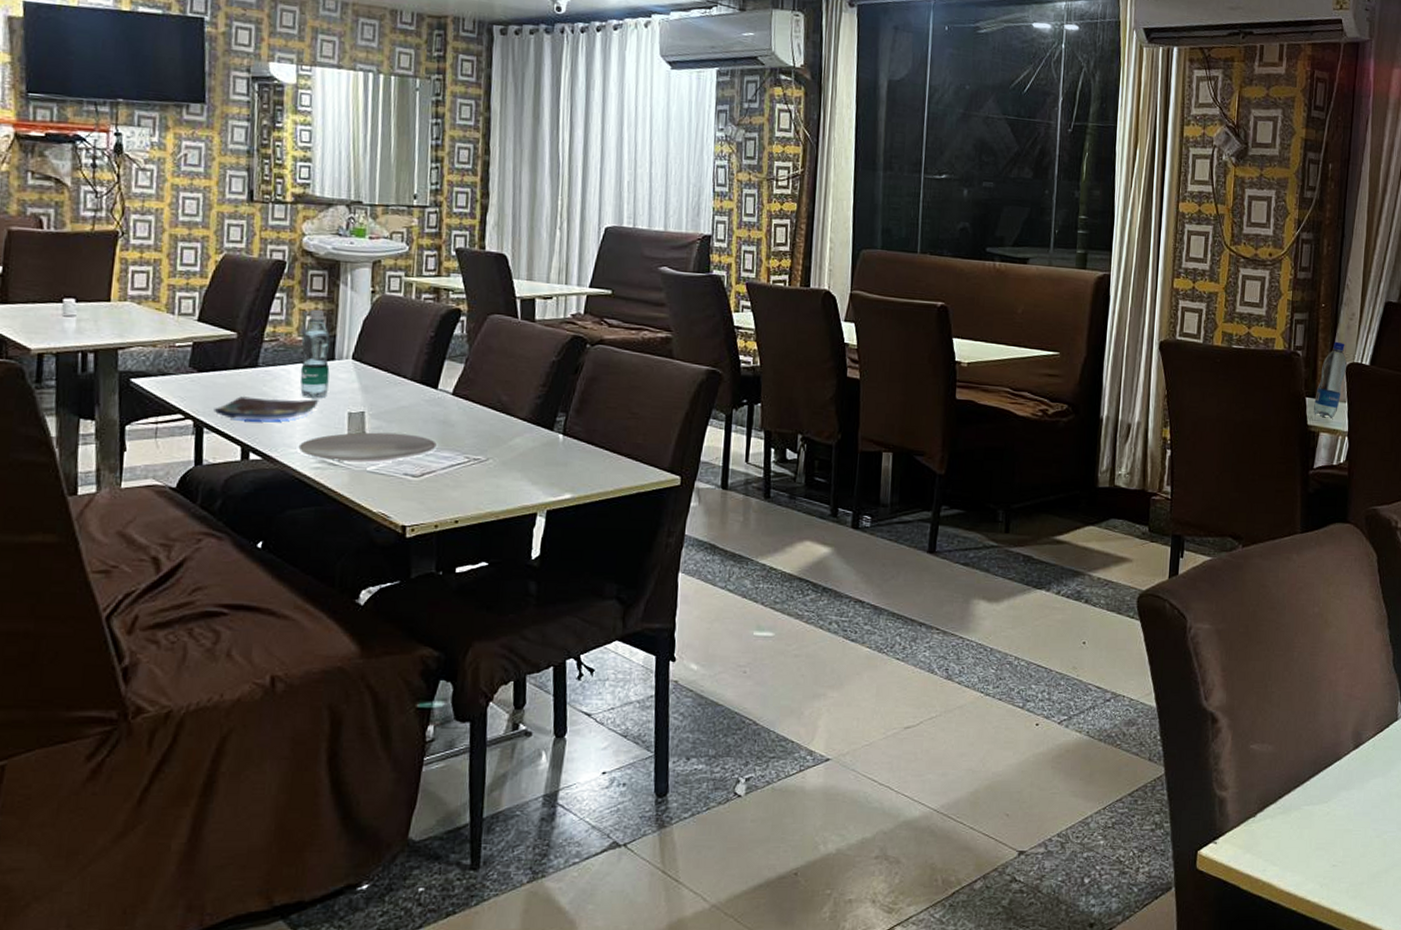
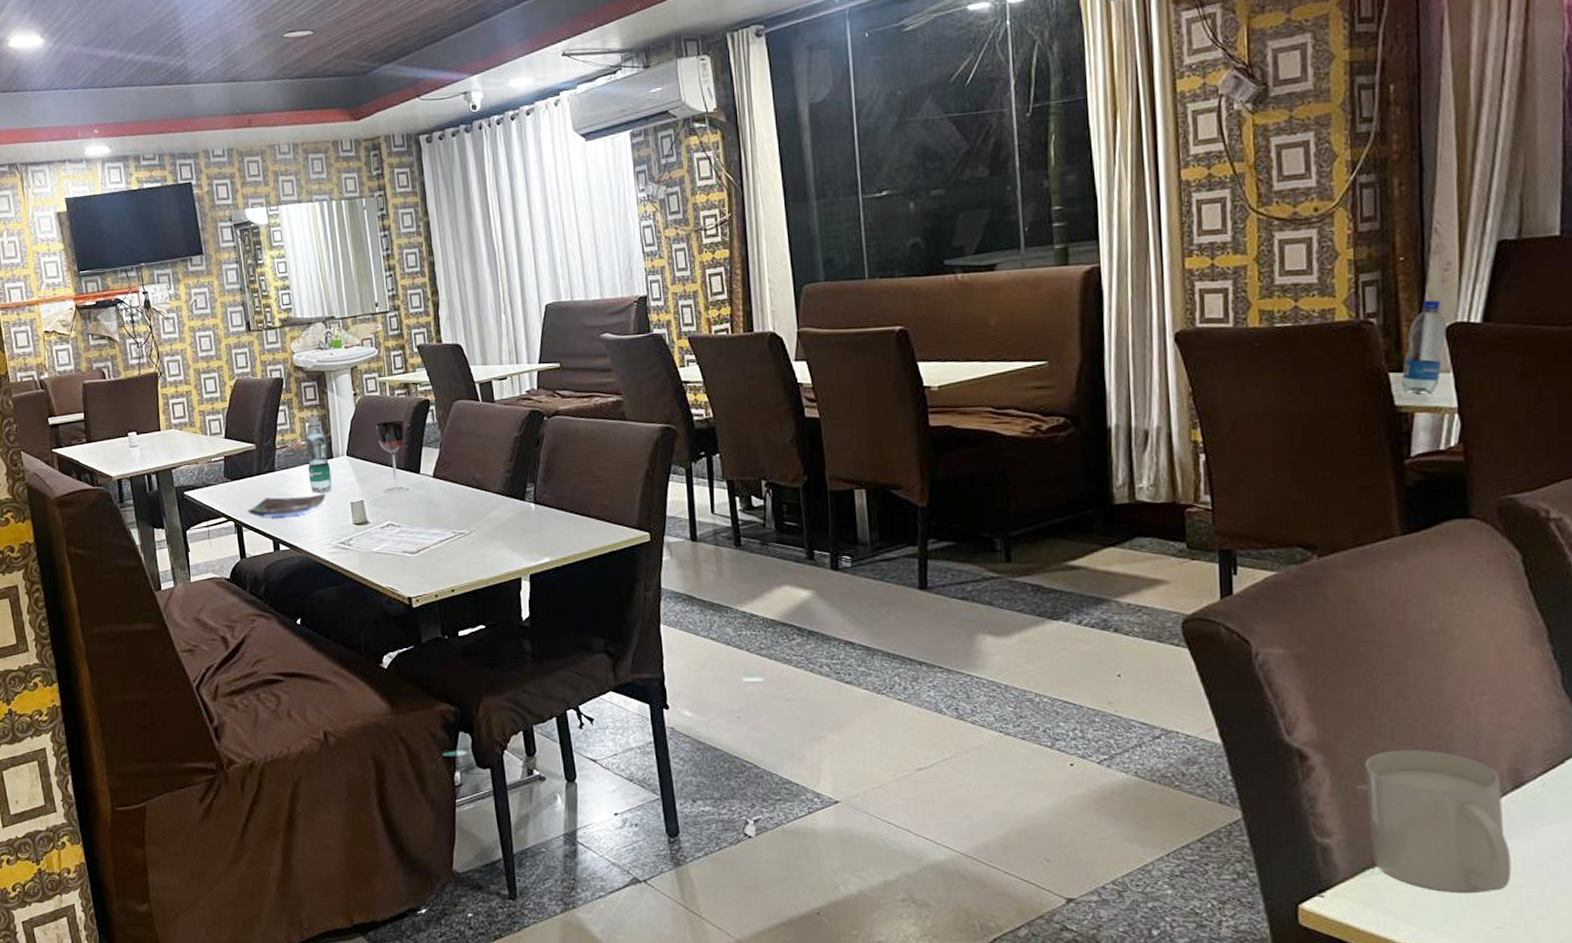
plate: present [298,432,437,463] -> none [316,516,426,546]
wineglass: none [390,326,427,408] -> present [375,420,409,494]
mug: none [1253,715,1348,837] -> present [1365,750,1512,893]

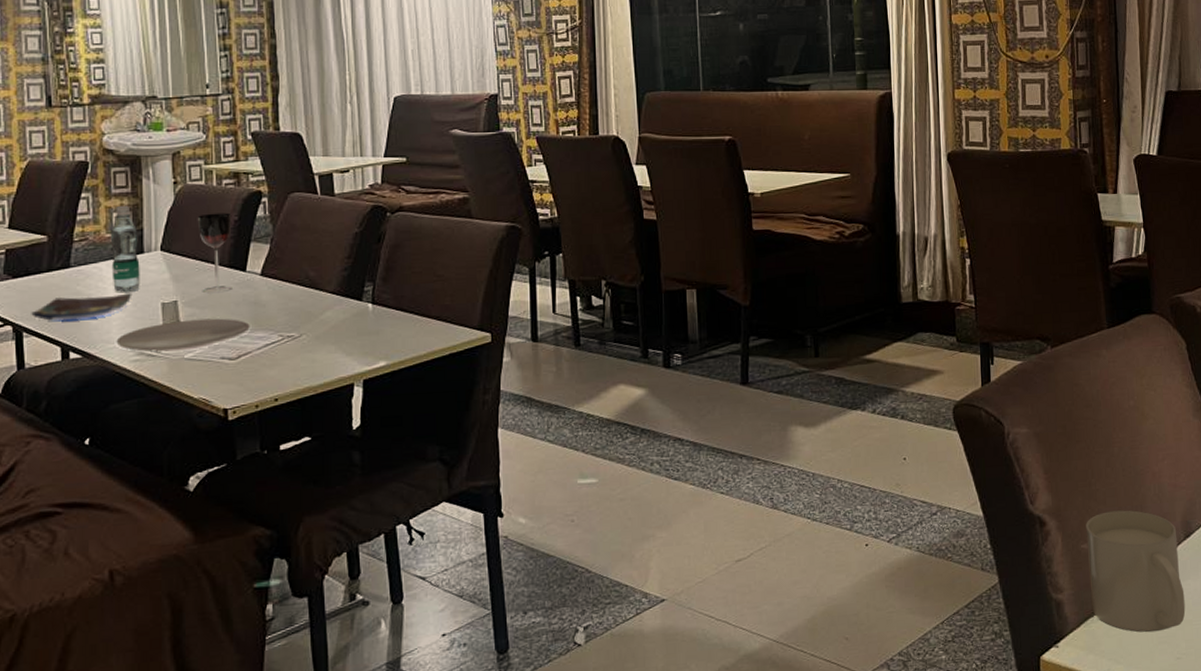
plate: none [316,516,426,546] -> present [116,318,250,352]
bottle: present [1401,299,1446,394] -> none [1106,135,1134,212]

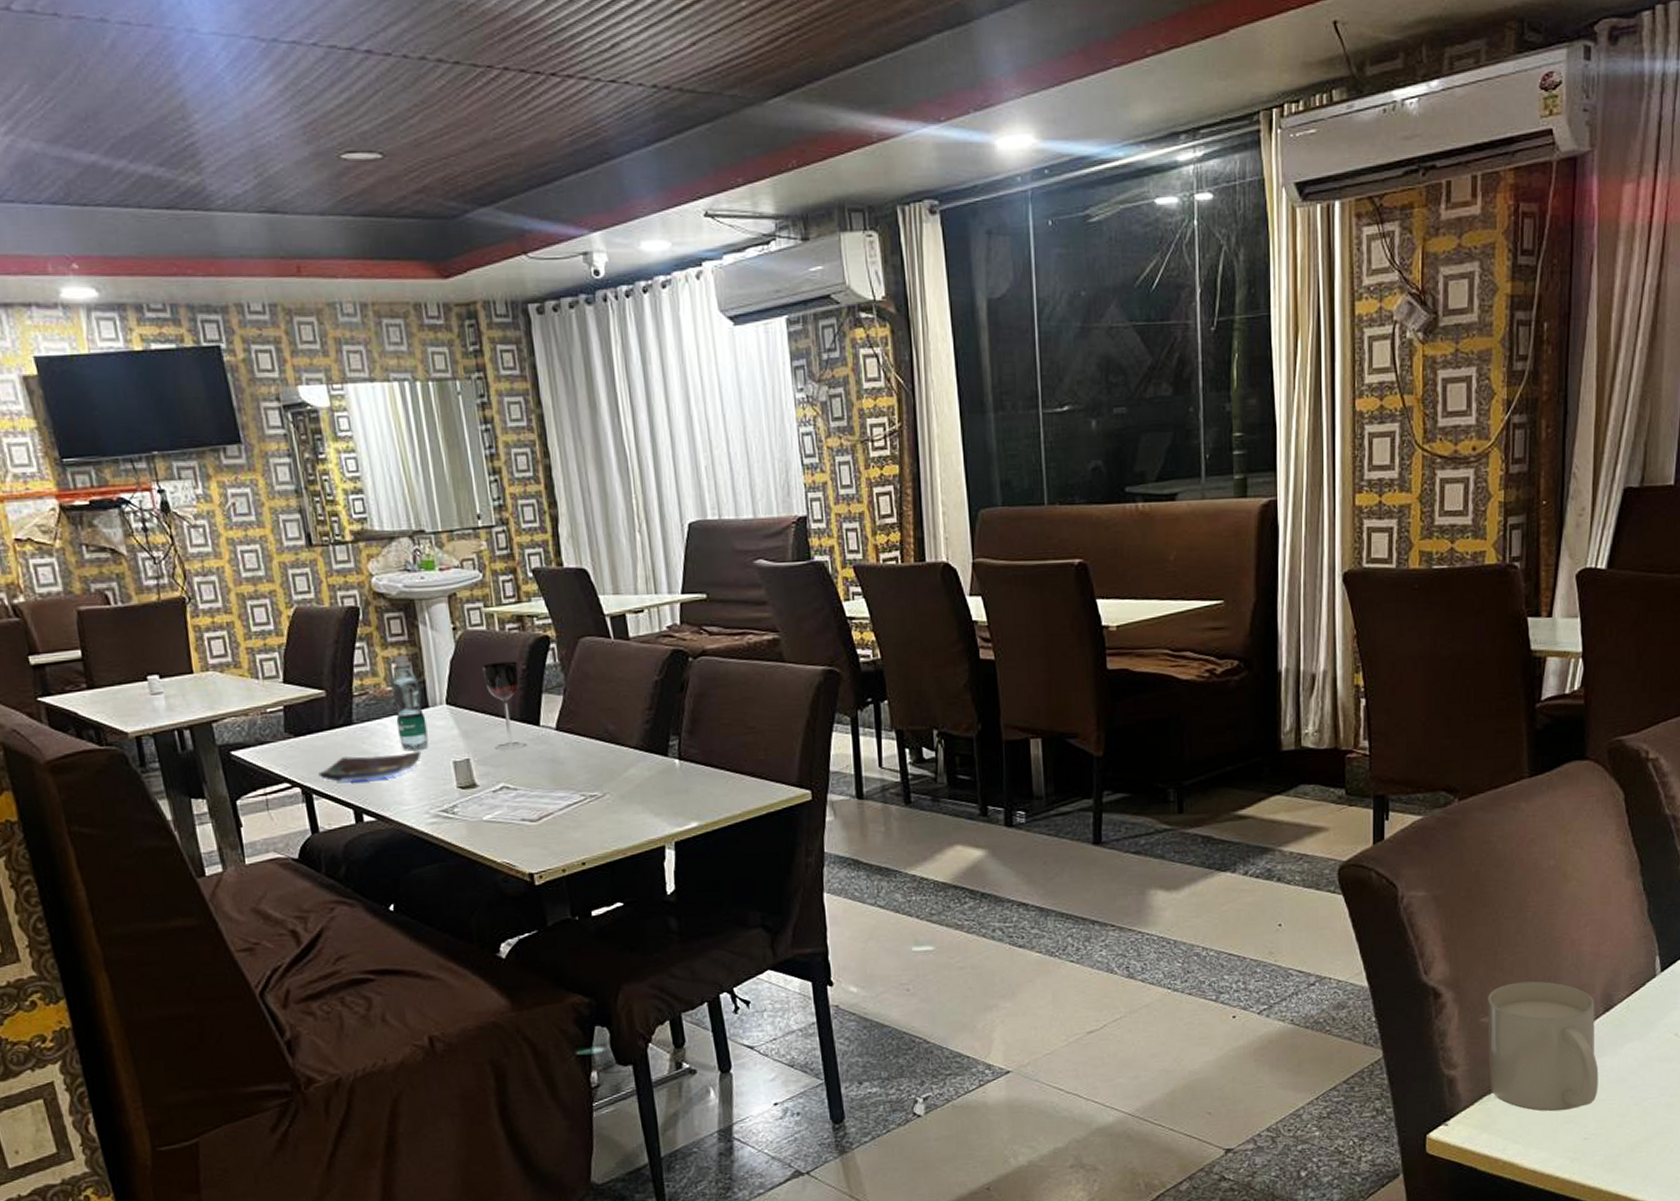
plate: present [116,318,250,352] -> none [410,777,549,814]

